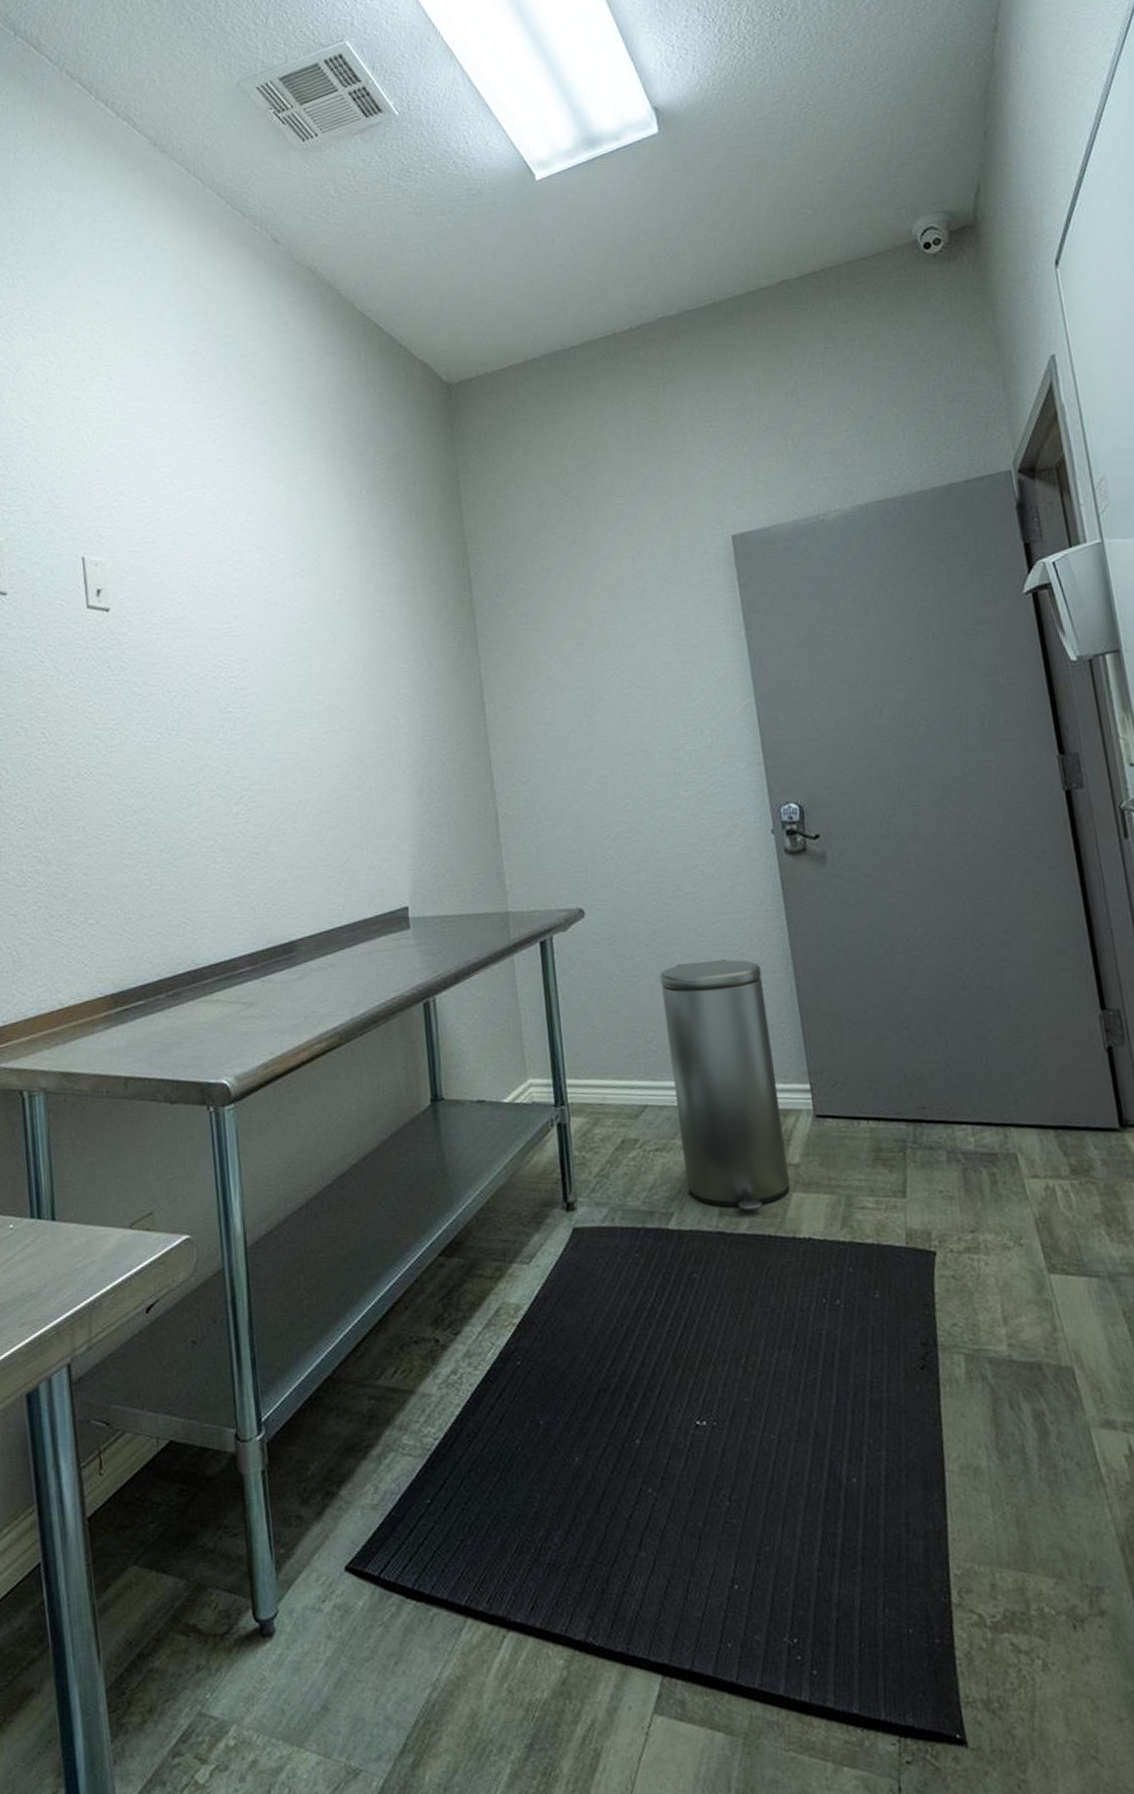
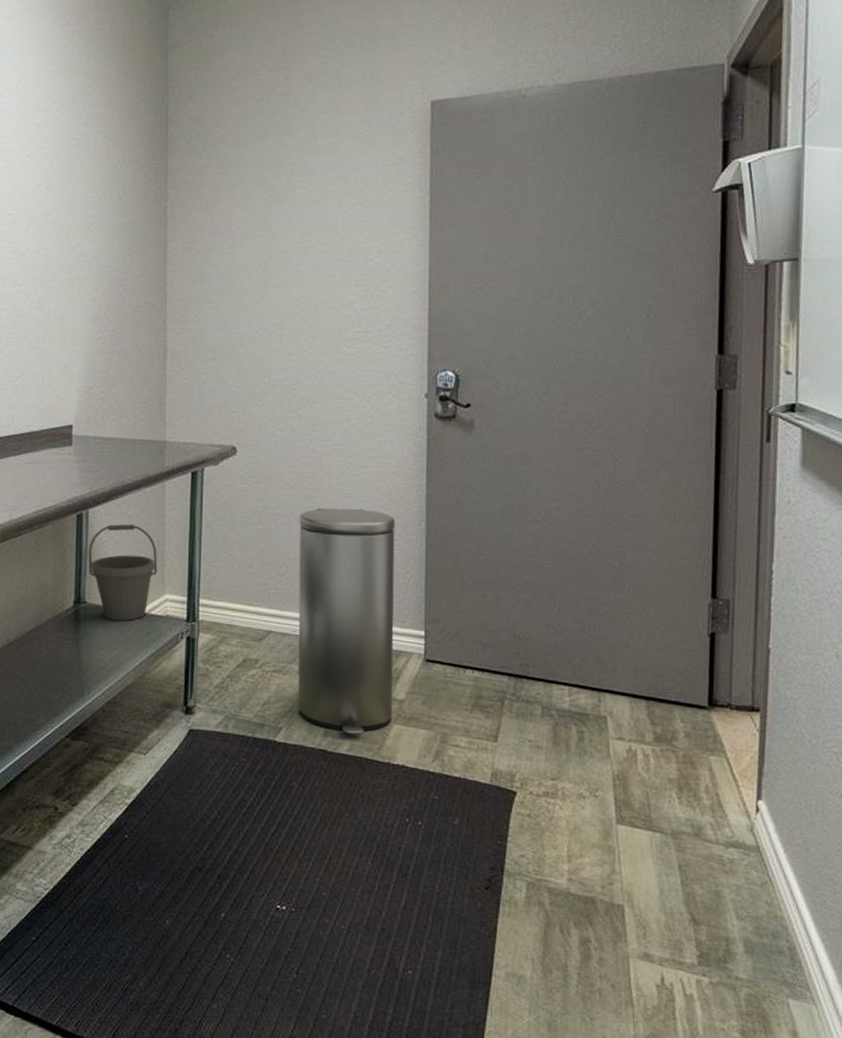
bucket: none [439,1005,518,1115] -> present [88,524,158,621]

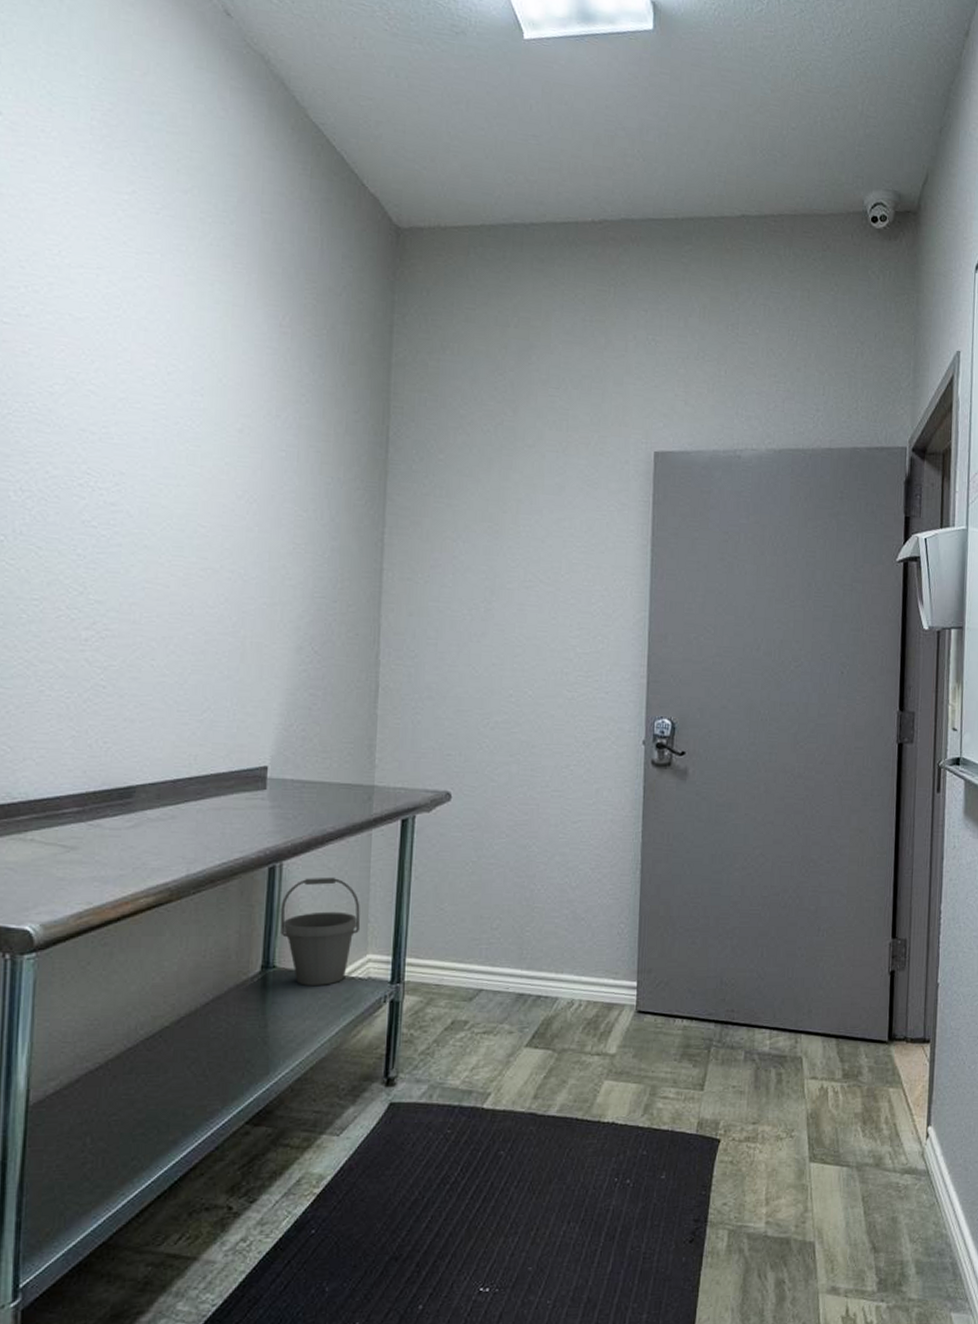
pedal bin: present [298,508,396,735] -> none [508,857,611,1095]

